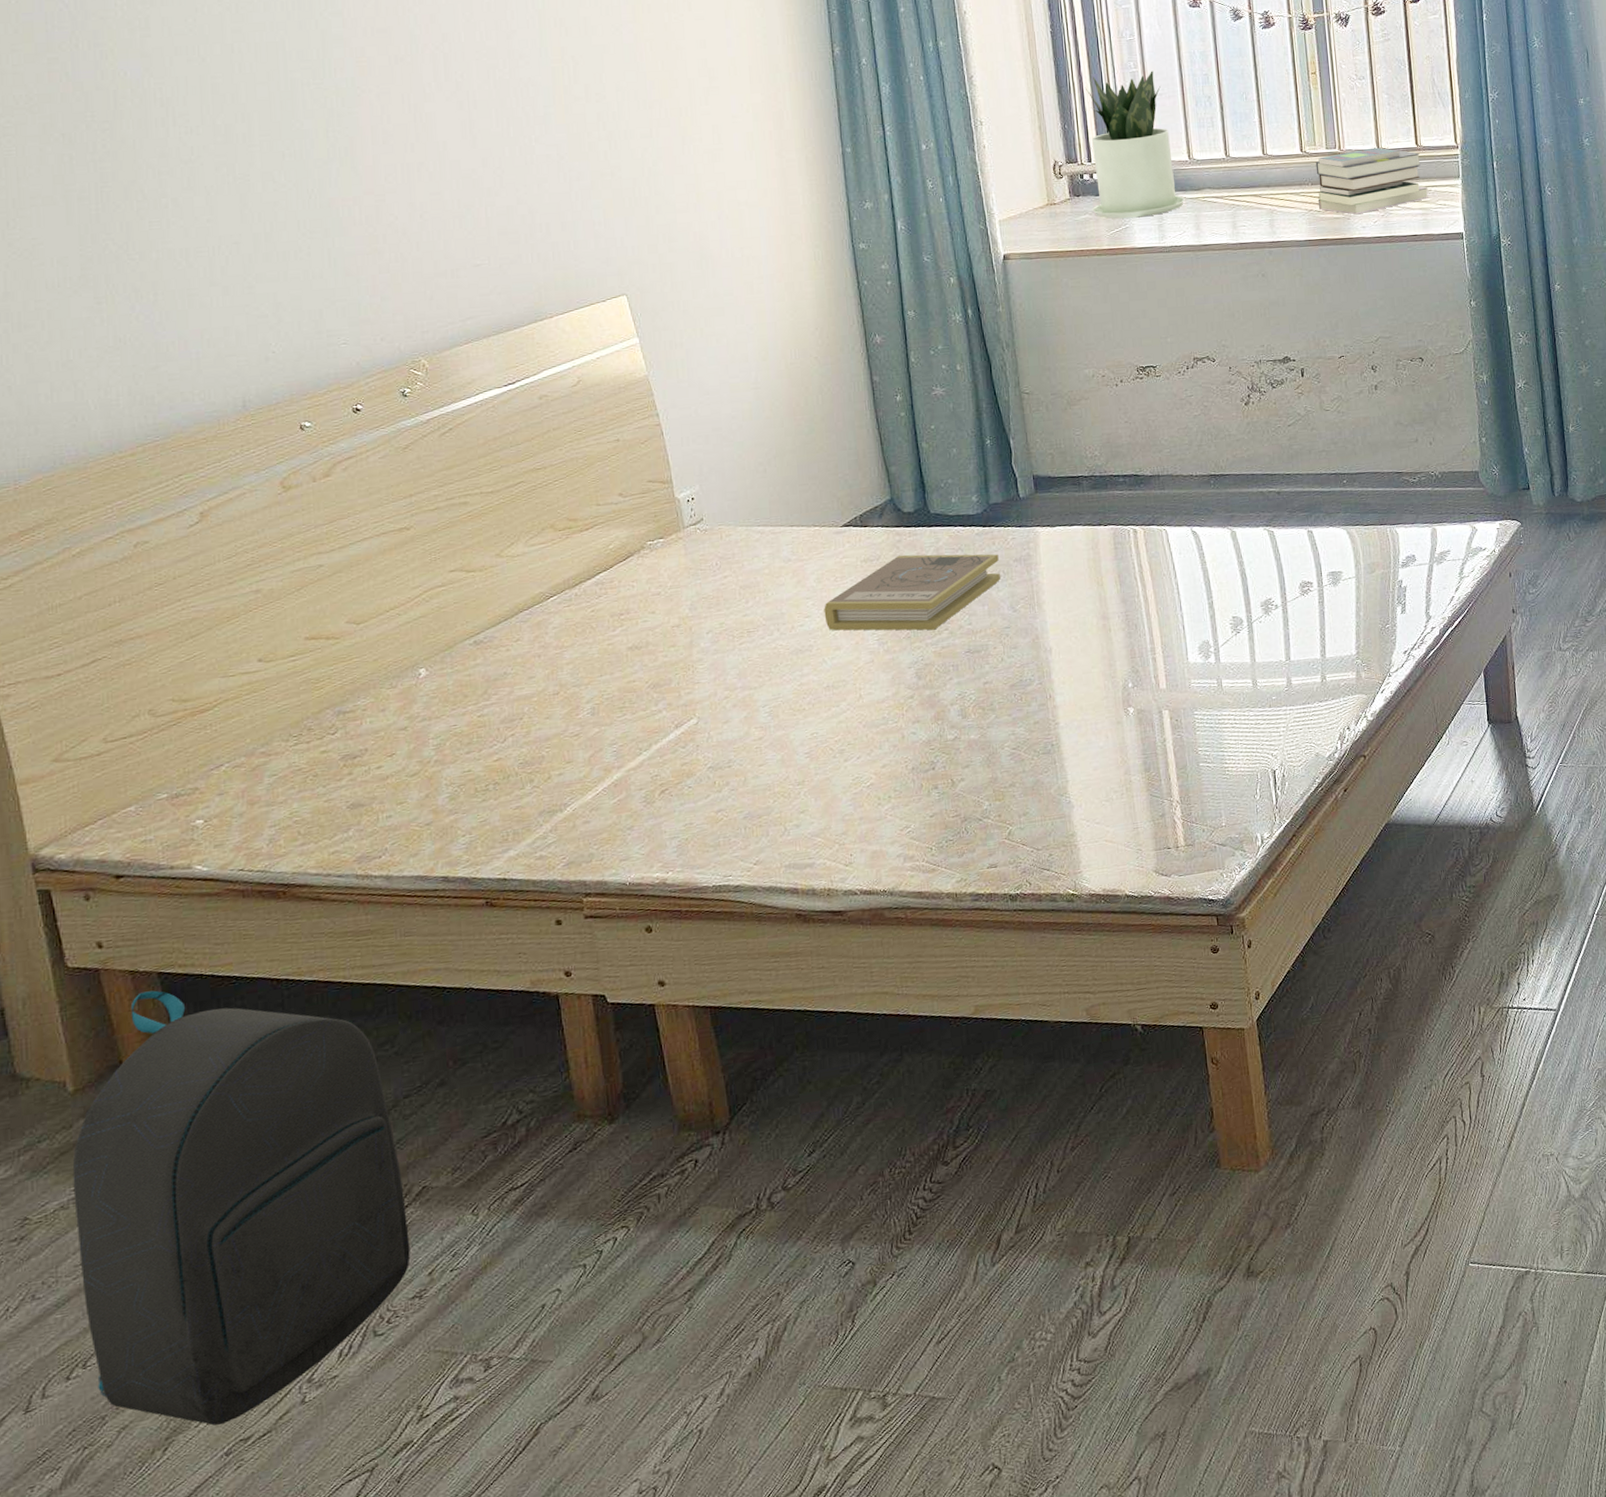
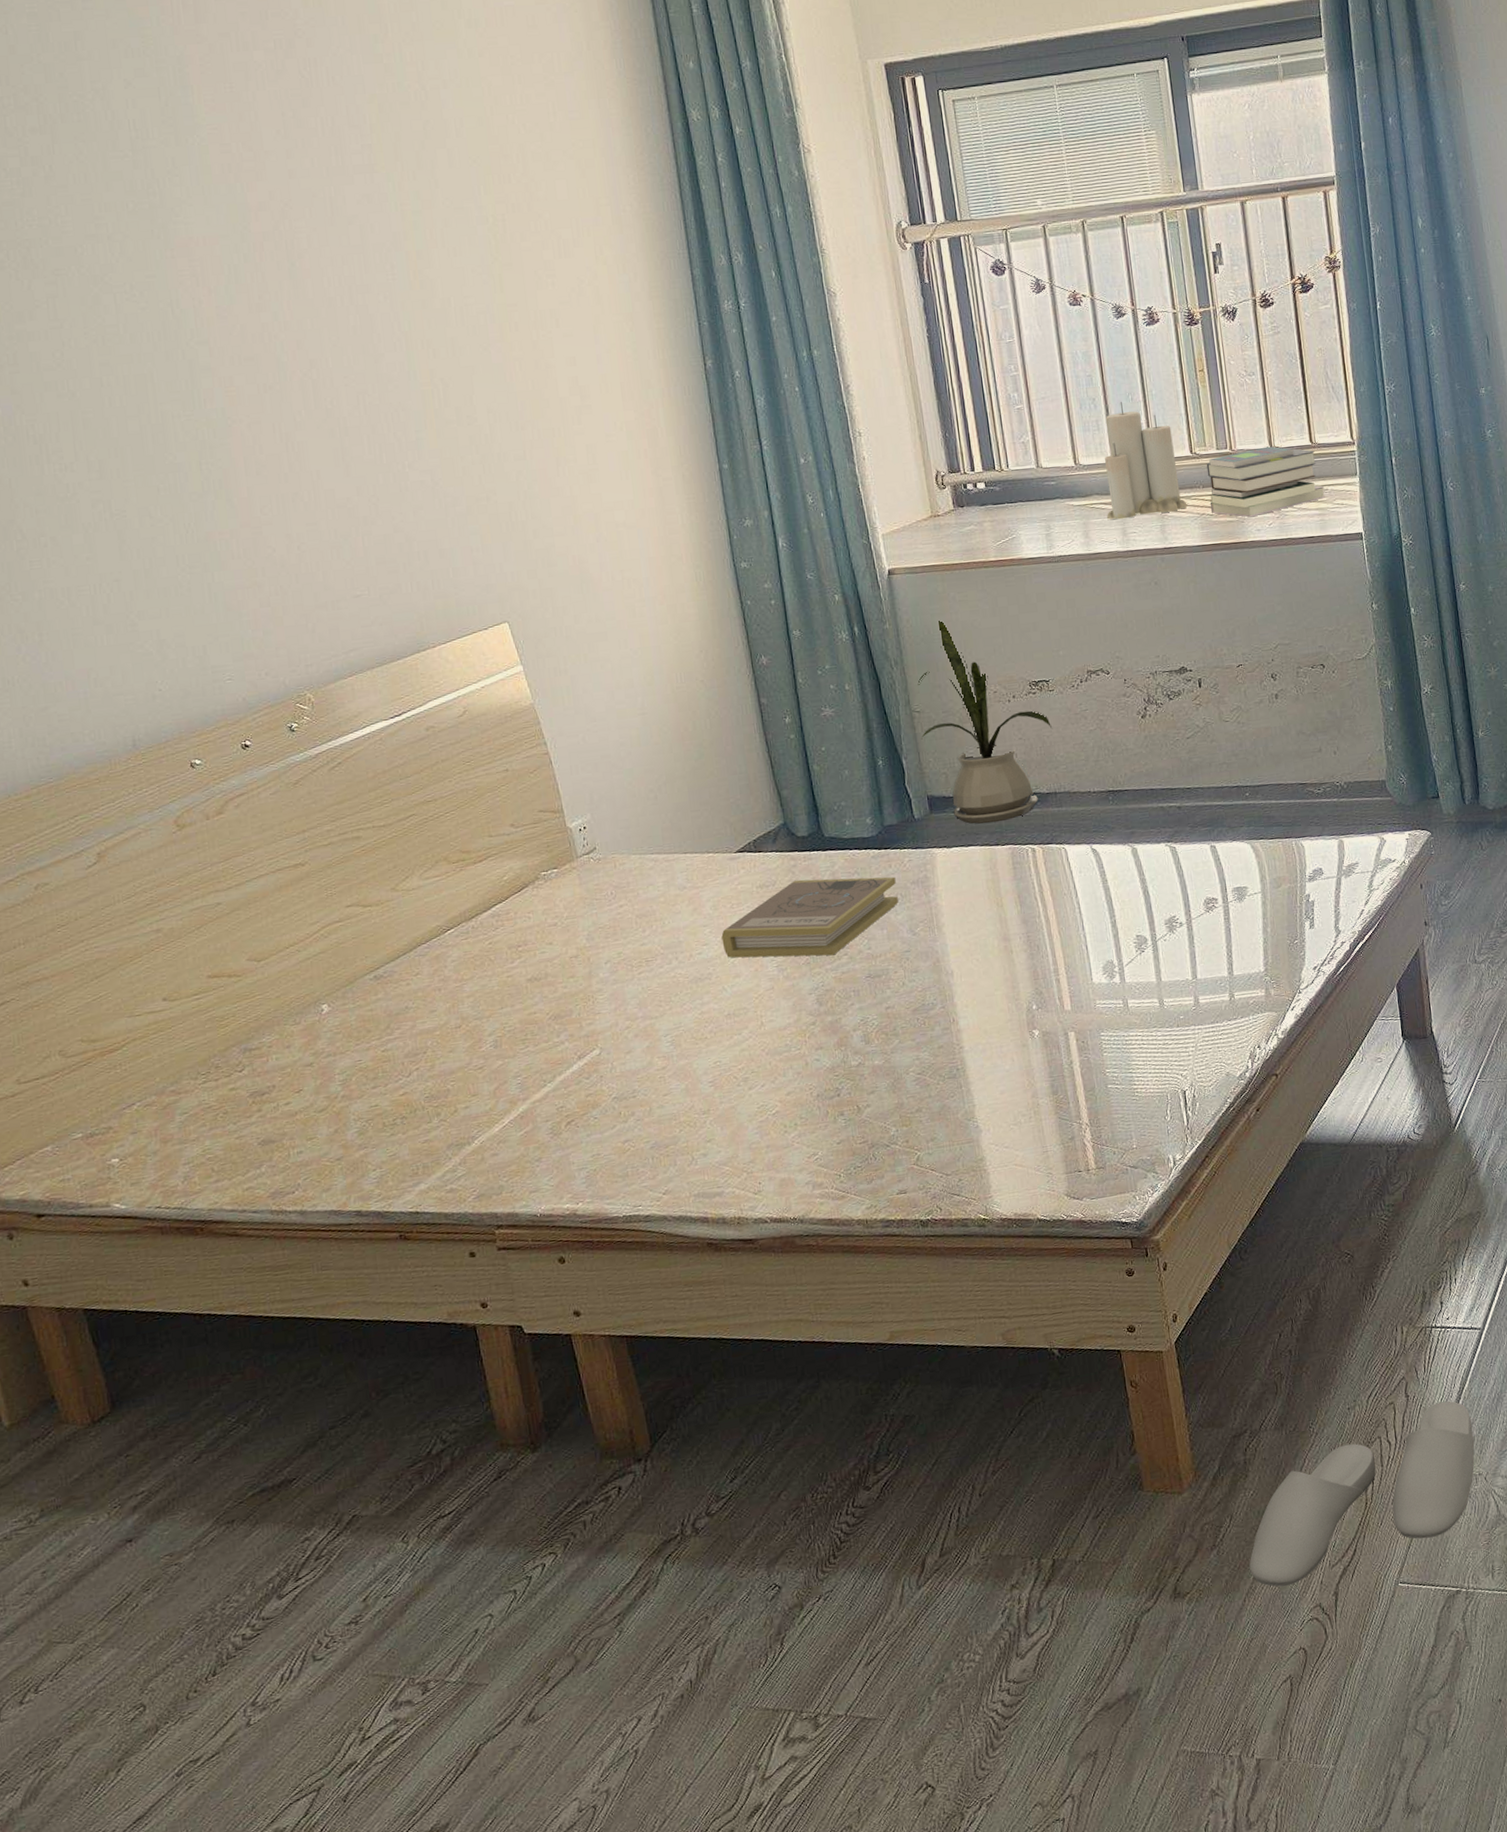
backpack: present [72,990,411,1426] -> none [12,1326,345,1748]
house plant: none [1028,306,1157,505] -> present [917,621,1052,825]
planter: present [1084,71,1185,219] -> none [964,373,1073,530]
candle: none [1218,101,1296,213] -> present [1105,402,1188,520]
slippers: none [1323,1081,1547,1267] -> present [1249,1401,1475,1587]

